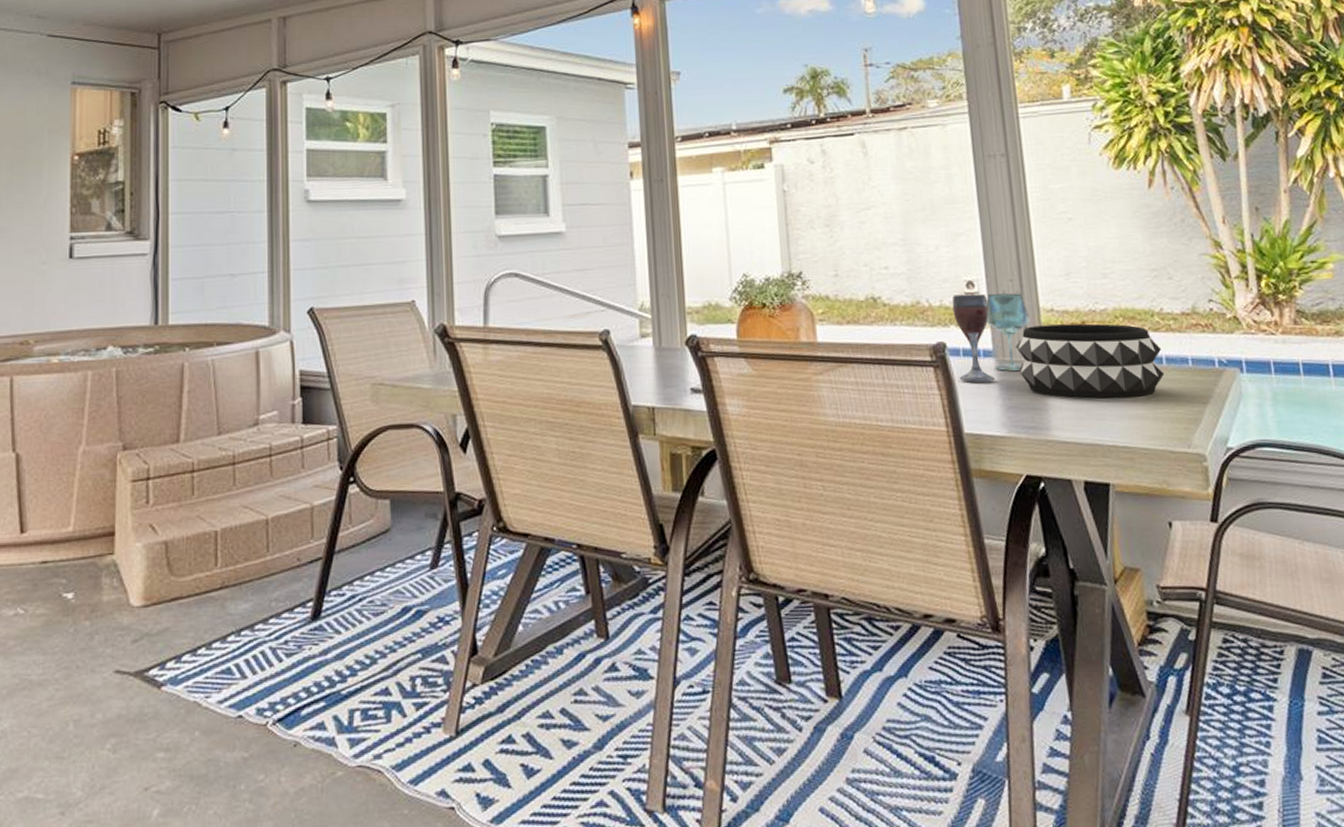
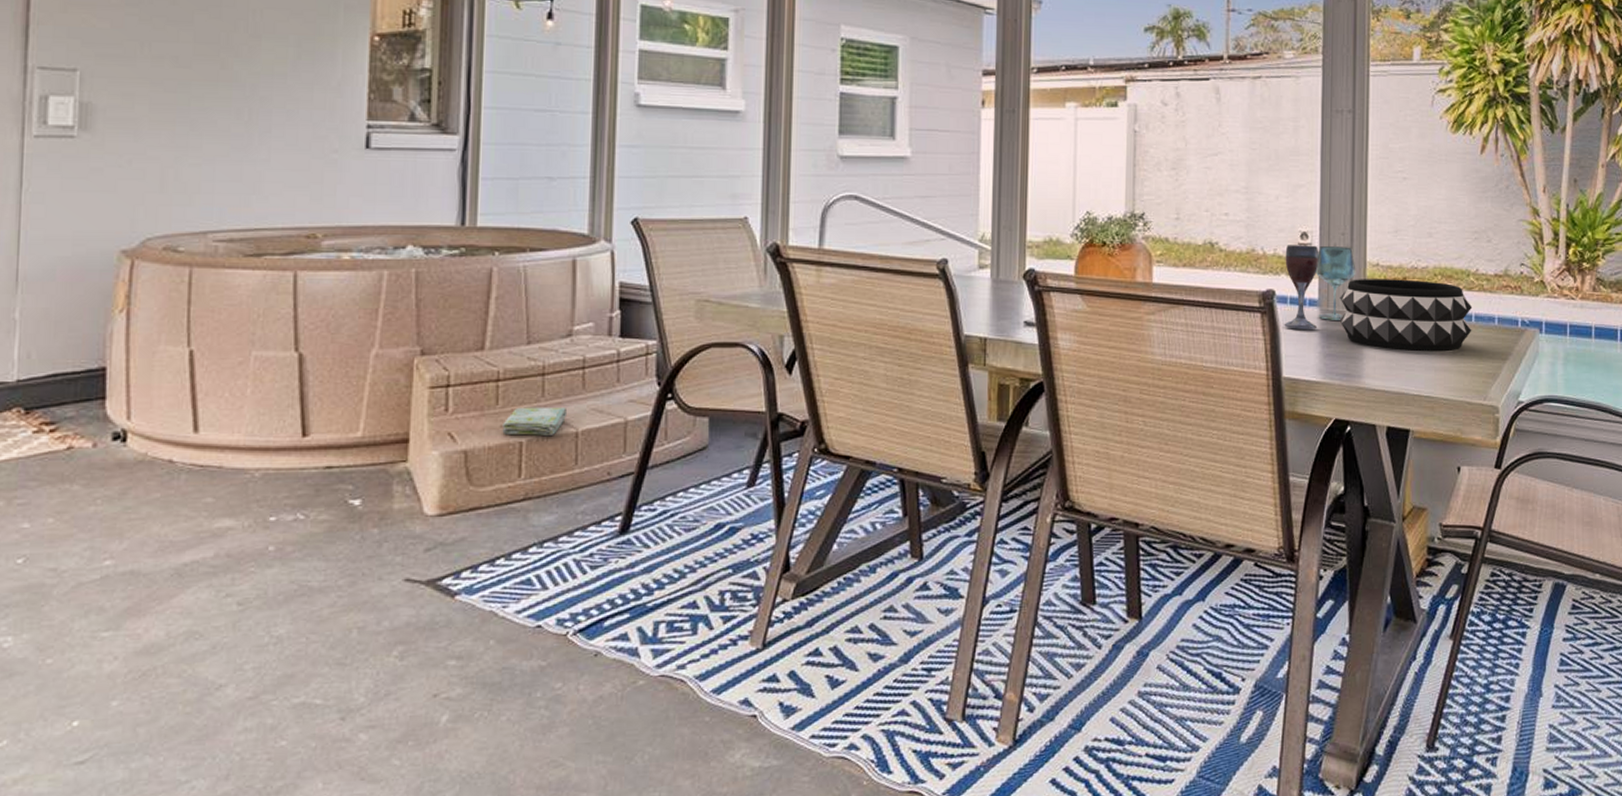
towel: none [199,495,258,525] -> present [502,407,568,437]

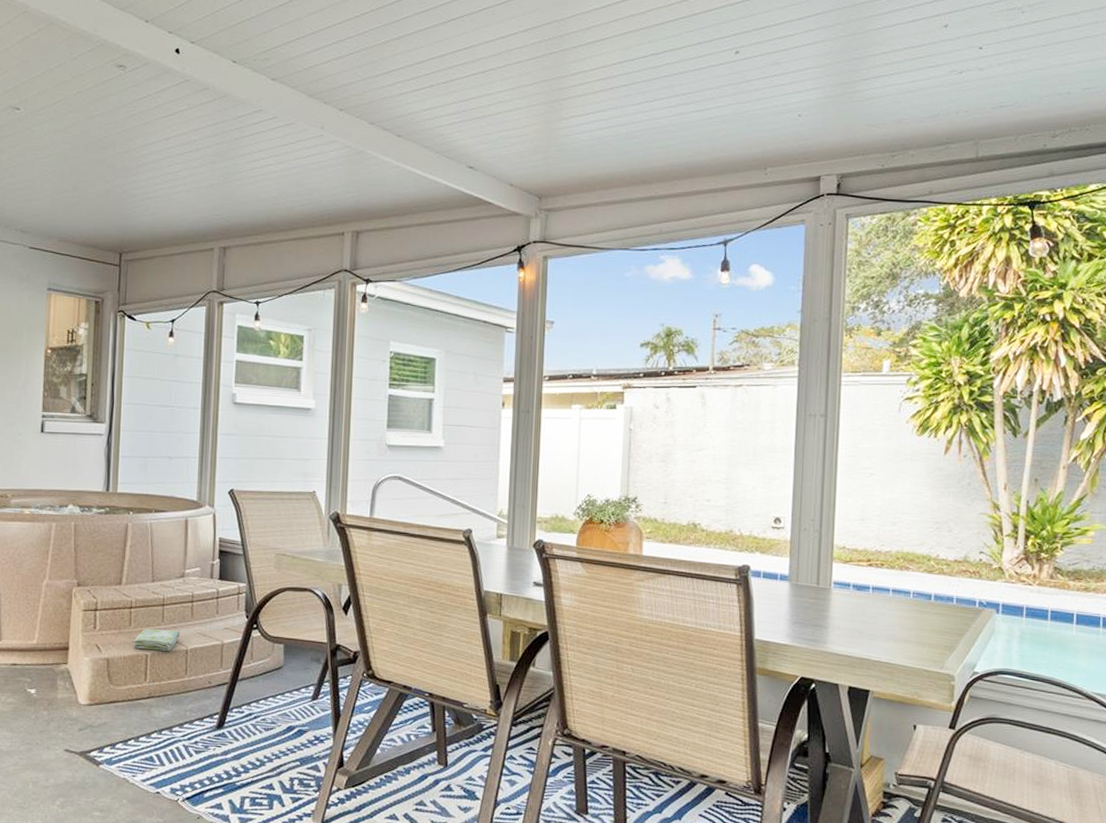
cup: present [1284,245,1319,329] -> none [757,528,791,600]
wine glass: present [1315,246,1356,320] -> none [786,530,824,593]
decorative bowl: present [1339,279,1473,352] -> none [807,559,932,626]

